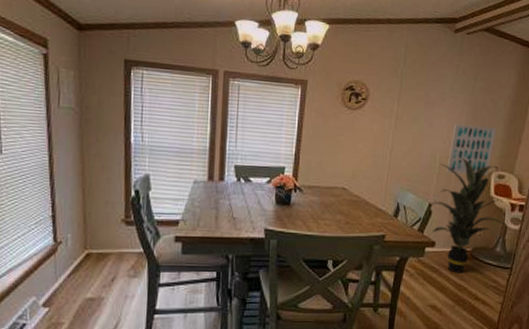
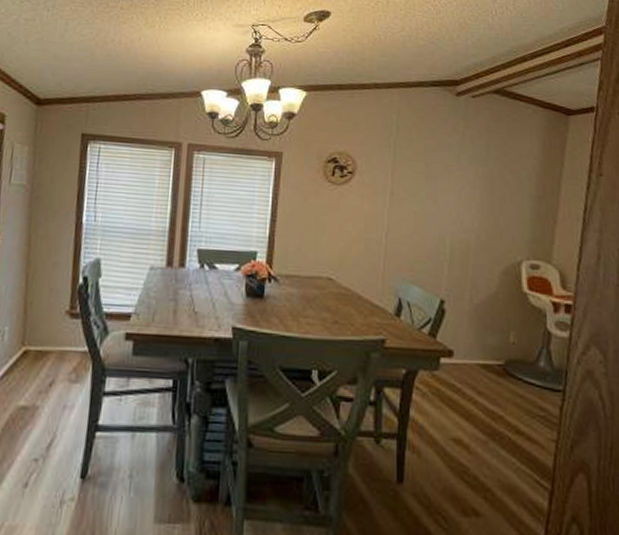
indoor plant: present [432,158,507,274] -> none [445,242,551,396]
wall art: present [446,123,497,176] -> none [460,200,522,265]

